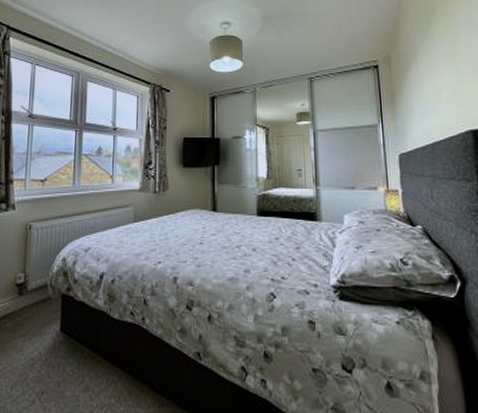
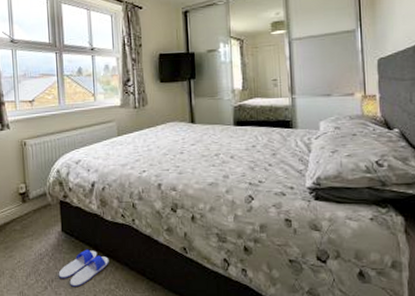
flip-flop: none [50,353,112,400] -> present [58,249,109,287]

